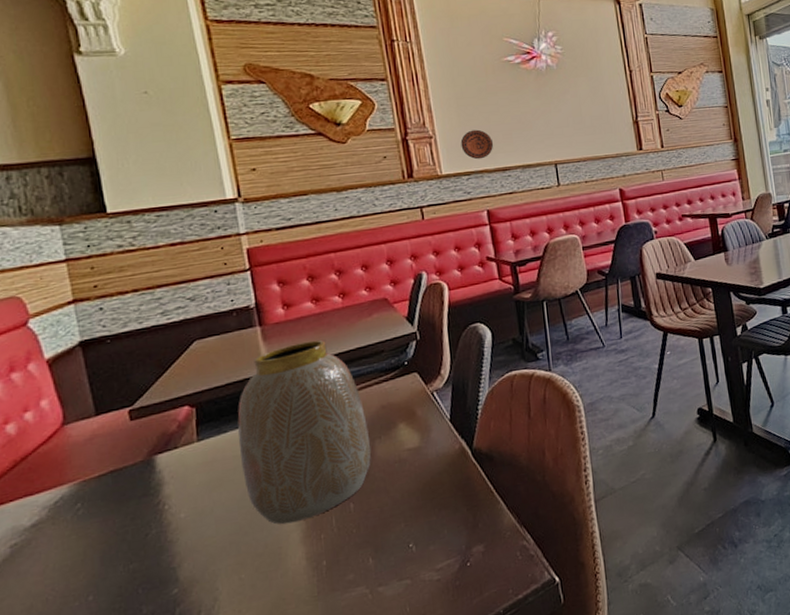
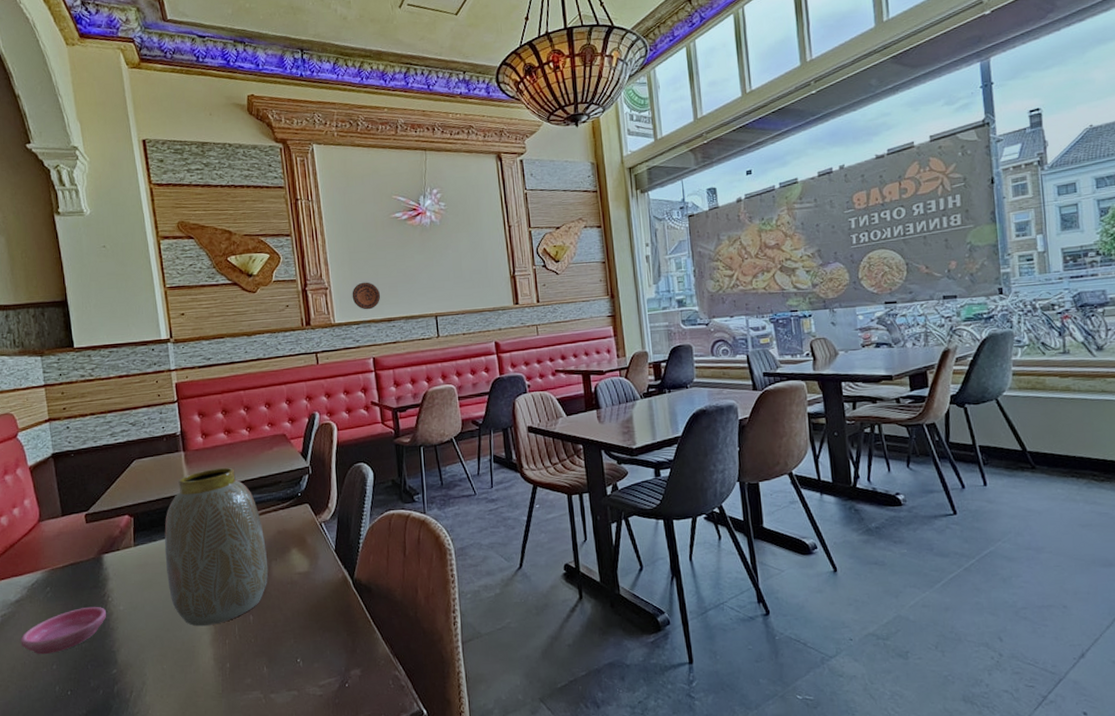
saucer: none [40,517,162,586] -> present [20,606,106,655]

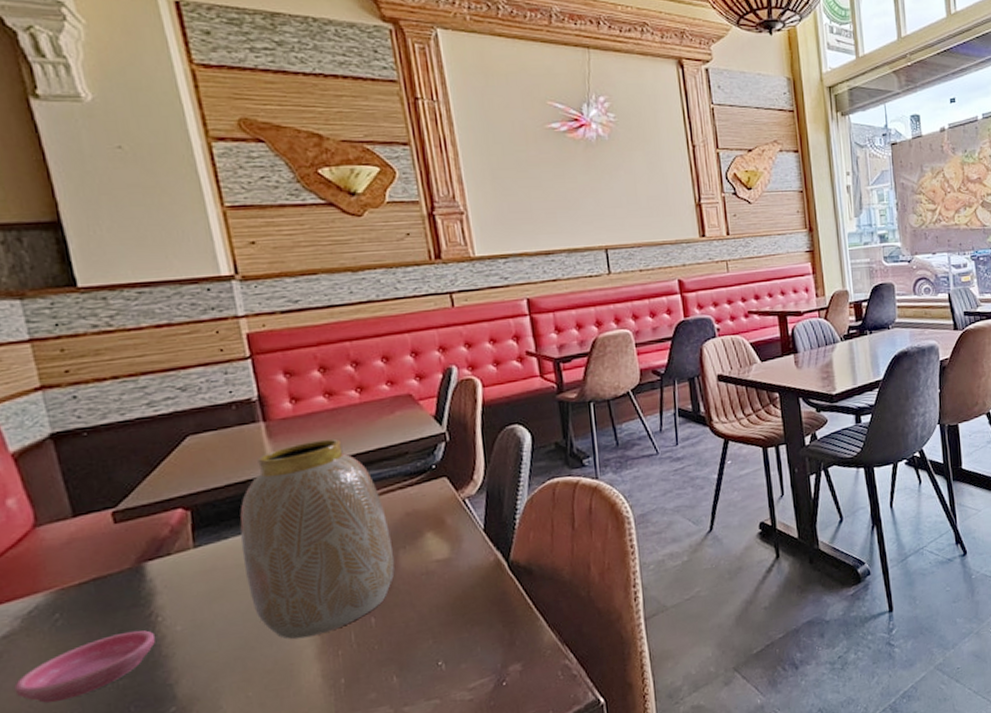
decorative plate: present [352,282,381,310] -> none [496,206,535,241]

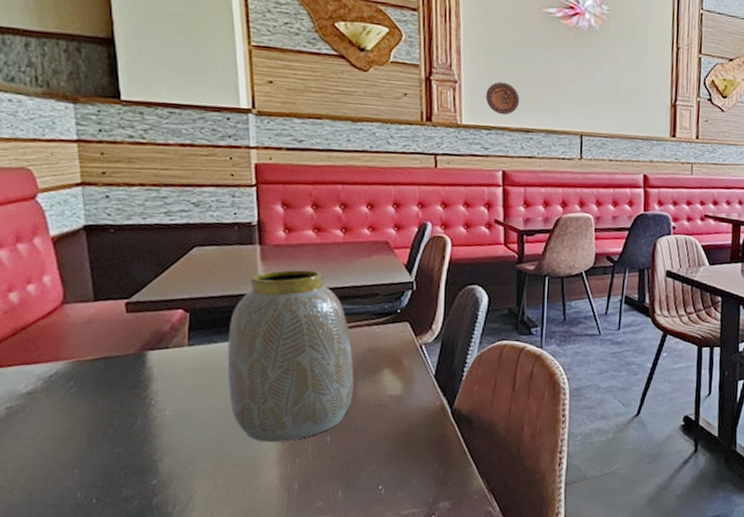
saucer: present [14,630,155,703] -> none [32,408,147,457]
decorative plate: none [496,206,535,241] -> present [485,82,520,115]

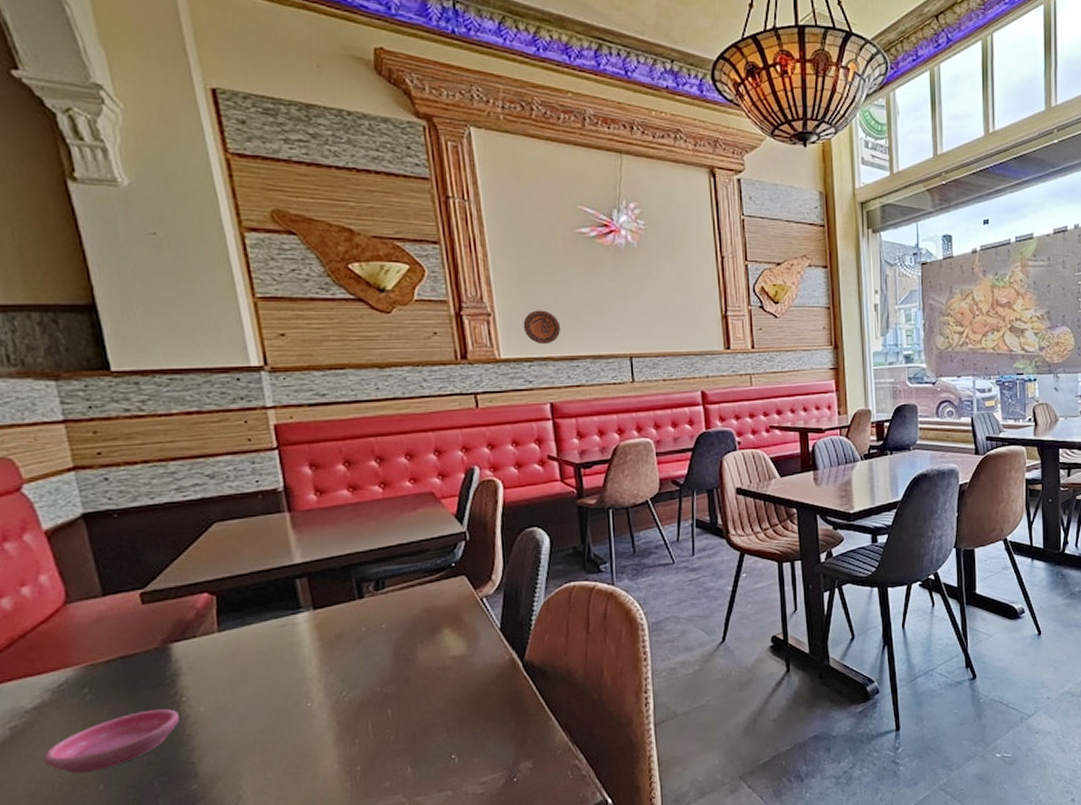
saucer: none [32,408,147,457] -> present [43,708,179,774]
vase: present [227,269,354,443] -> none [263,532,413,726]

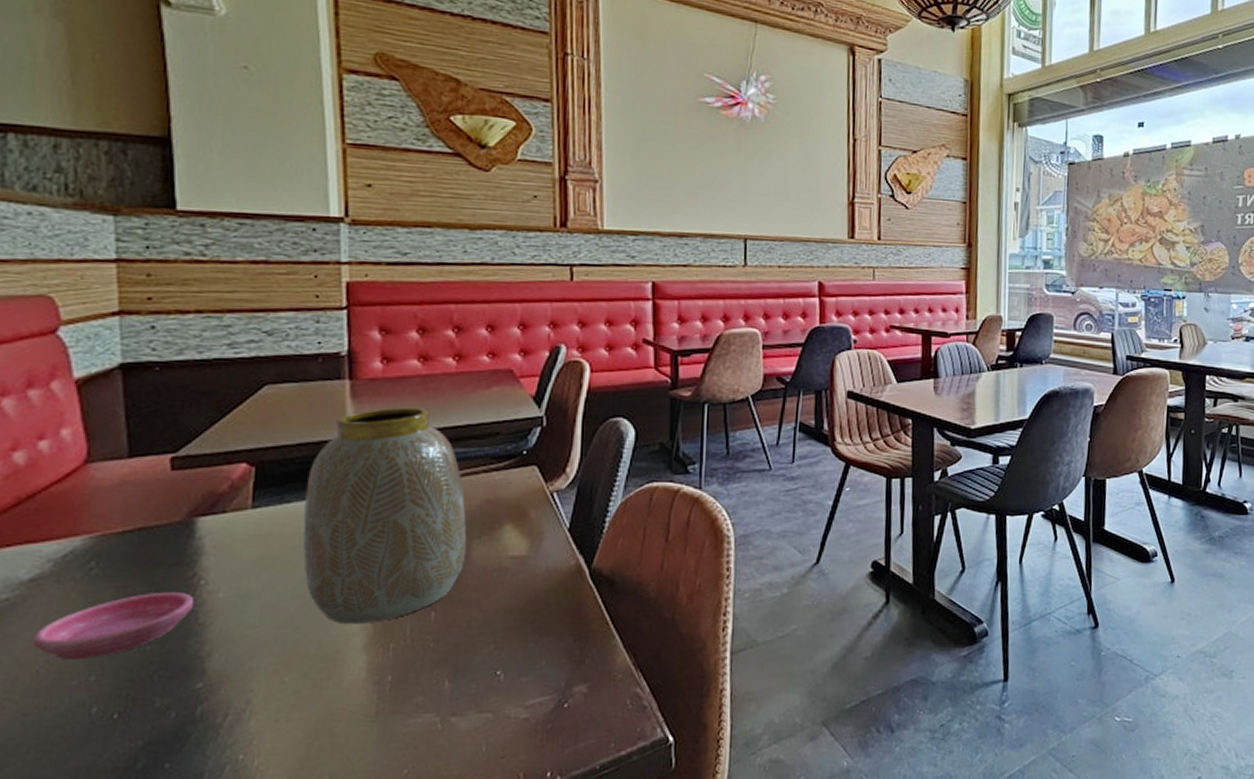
vase: none [263,532,413,726] -> present [303,407,467,625]
decorative plate: present [523,310,561,345] -> none [632,180,673,218]

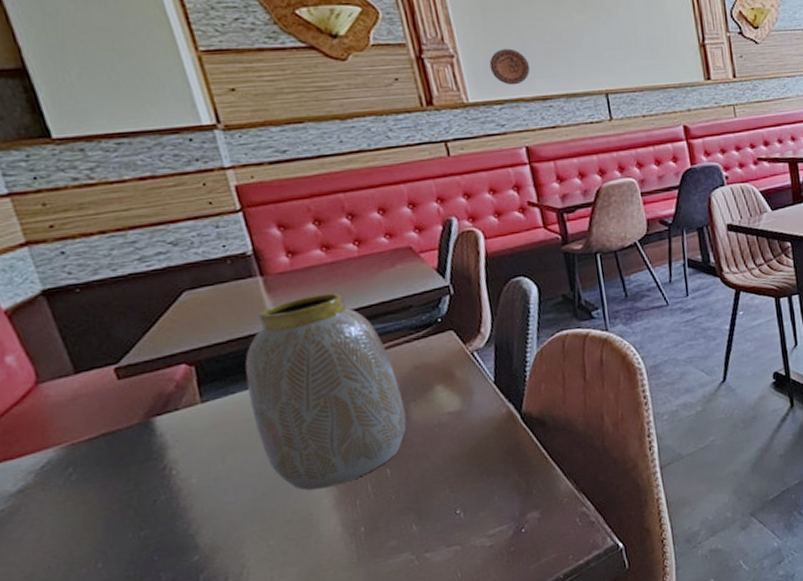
saucer: present [33,591,193,661] -> none [35,483,172,554]
decorative plate: none [632,180,673,218] -> present [489,48,531,86]

